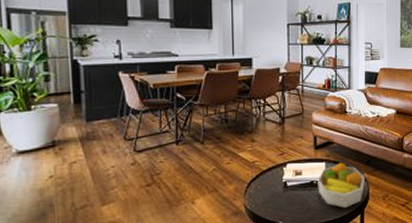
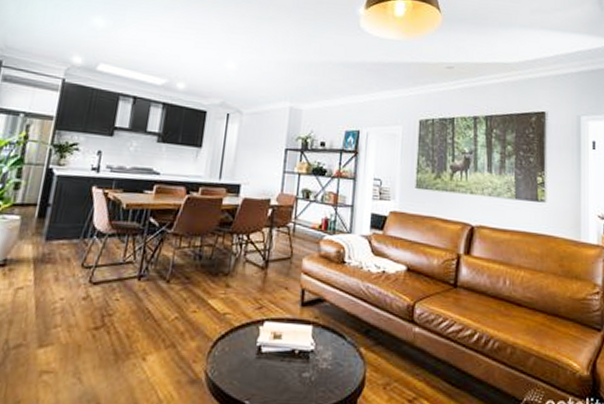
fruit bowl: present [318,162,364,208] -> none [299,328,361,394]

